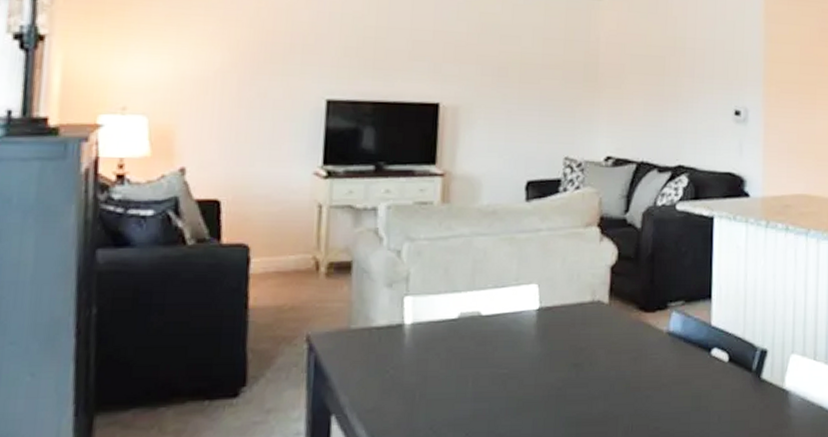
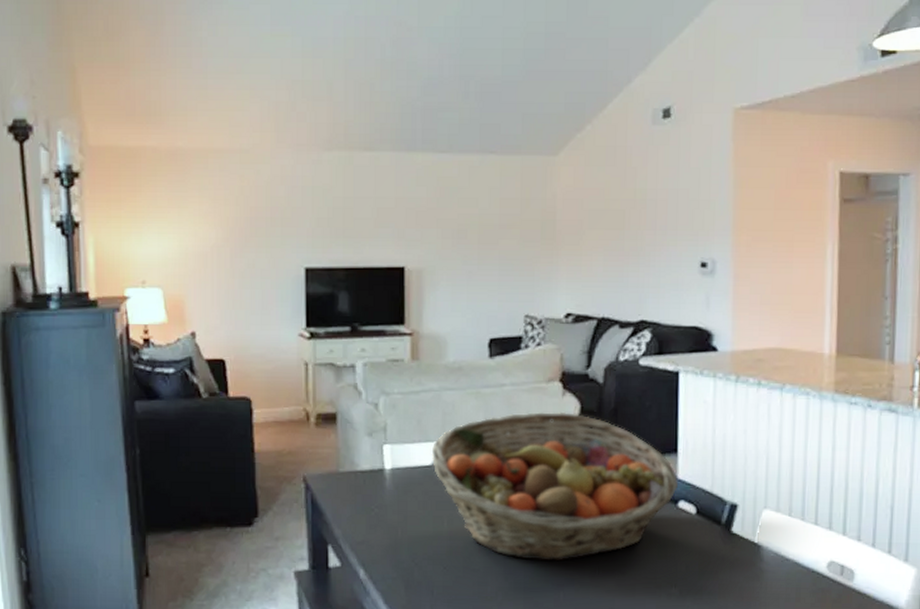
fruit basket: none [459,258,713,420] -> present [432,411,679,562]

